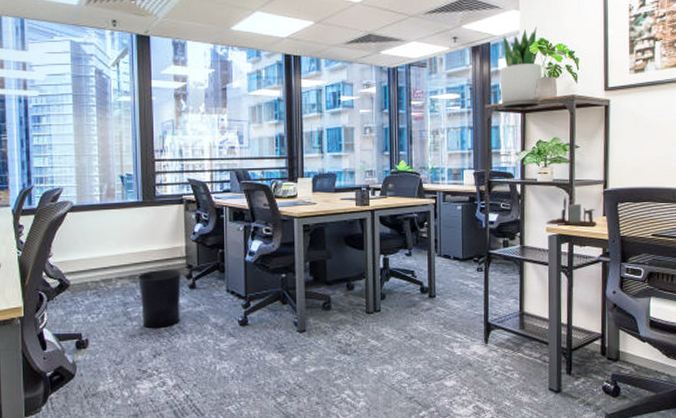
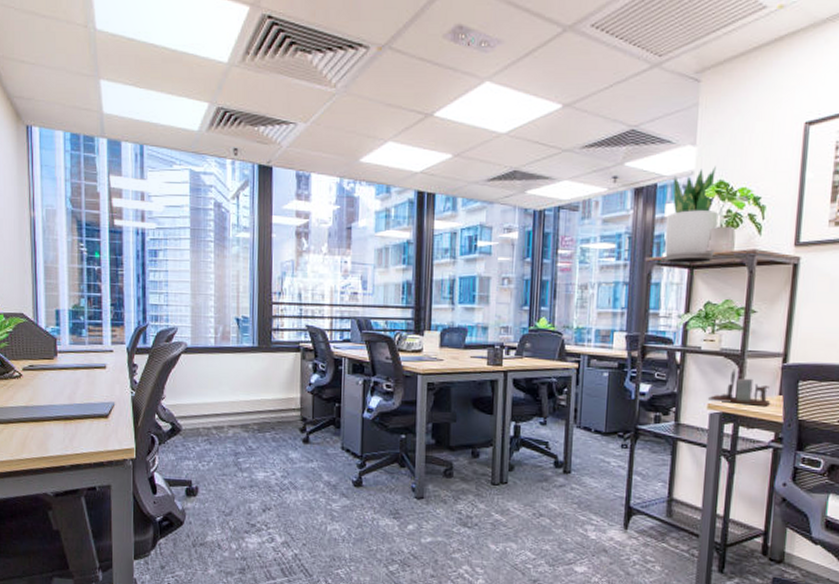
waste bin: present [137,270,182,329] -> none [249,420,296,482]

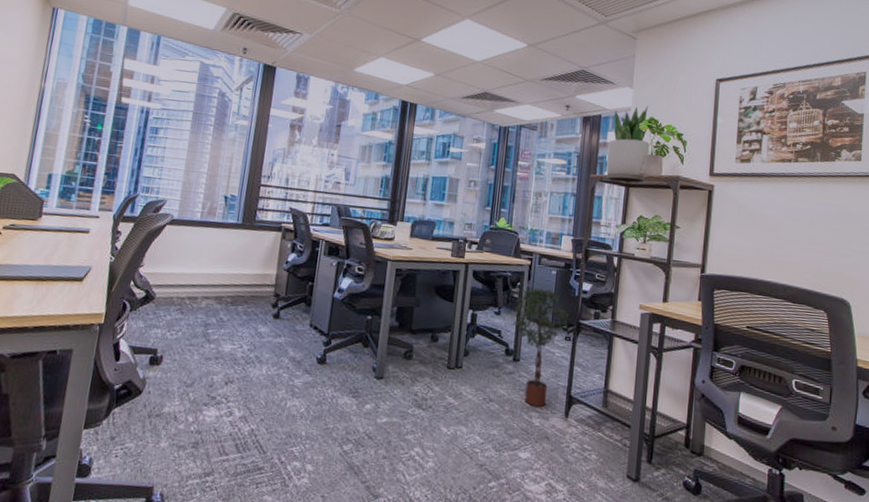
potted tree: none [559,393,626,520] -> present [511,287,570,407]
desk organizer: present [708,368,770,406] -> none [640,275,691,310]

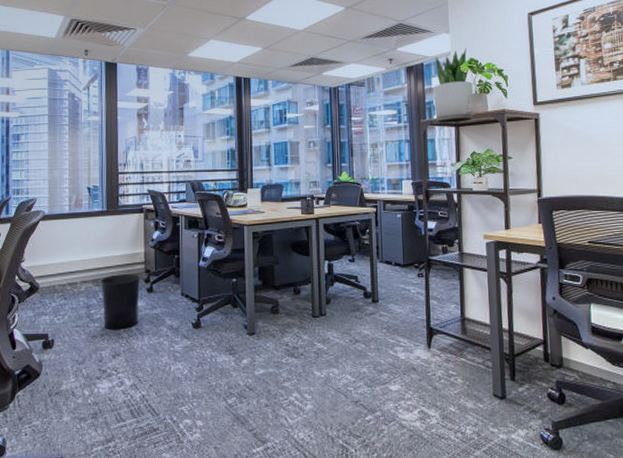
waste bin: none [220,294,269,355] -> present [100,274,141,330]
potted tree: present [511,287,570,407] -> none [365,232,420,342]

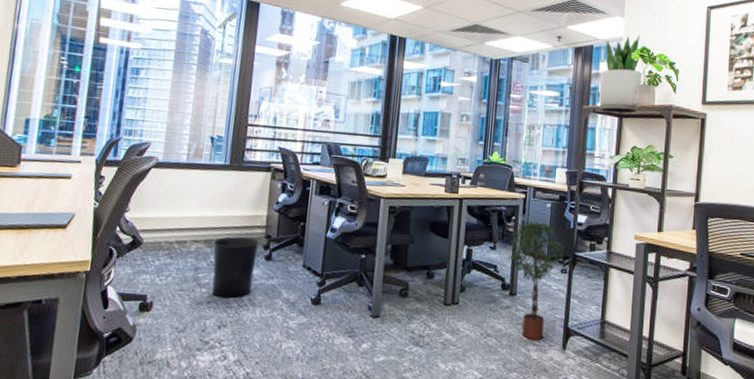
potted tree: none [365,232,420,342] -> present [506,221,565,340]

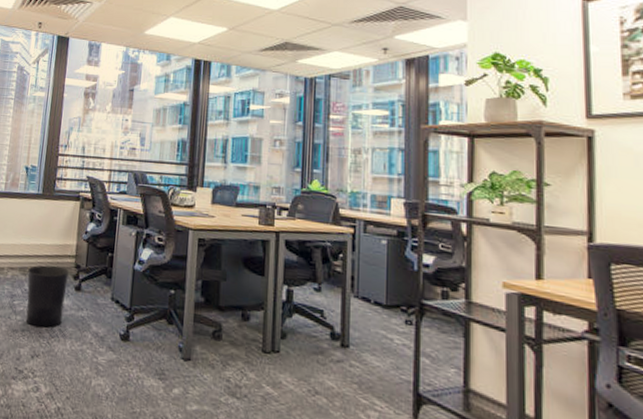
potted tree: present [506,221,565,340] -> none [335,259,409,406]
planter: present [599,35,642,114] -> none [440,39,497,133]

